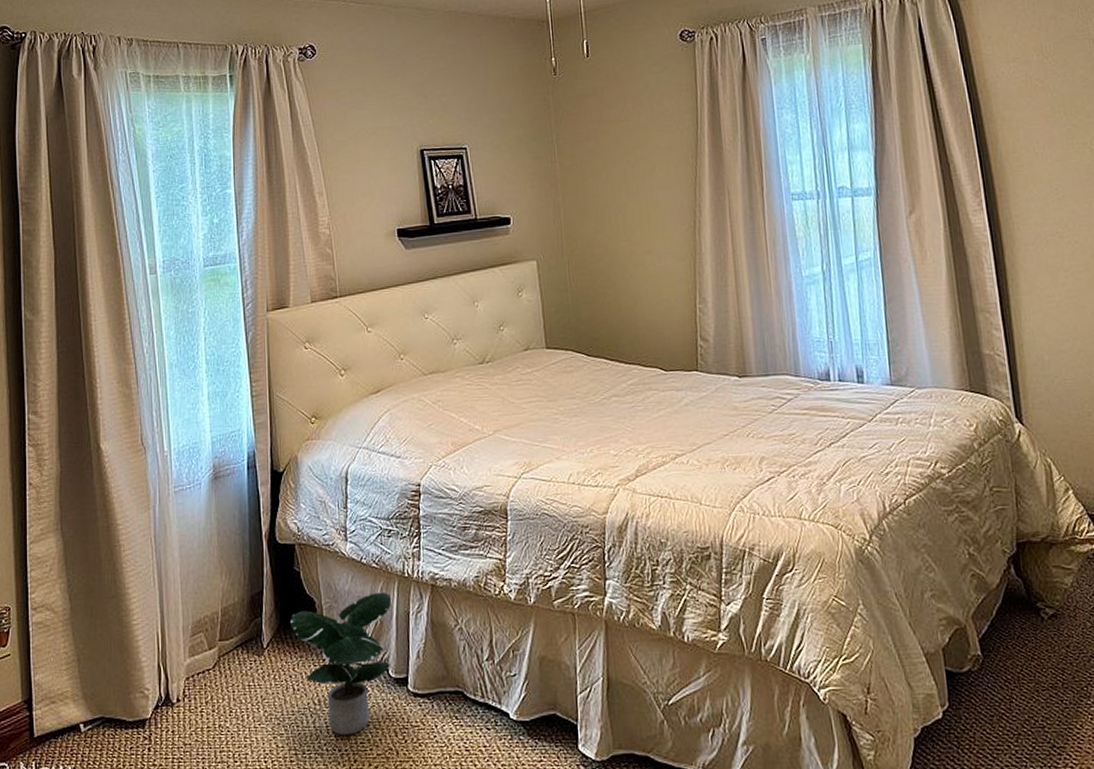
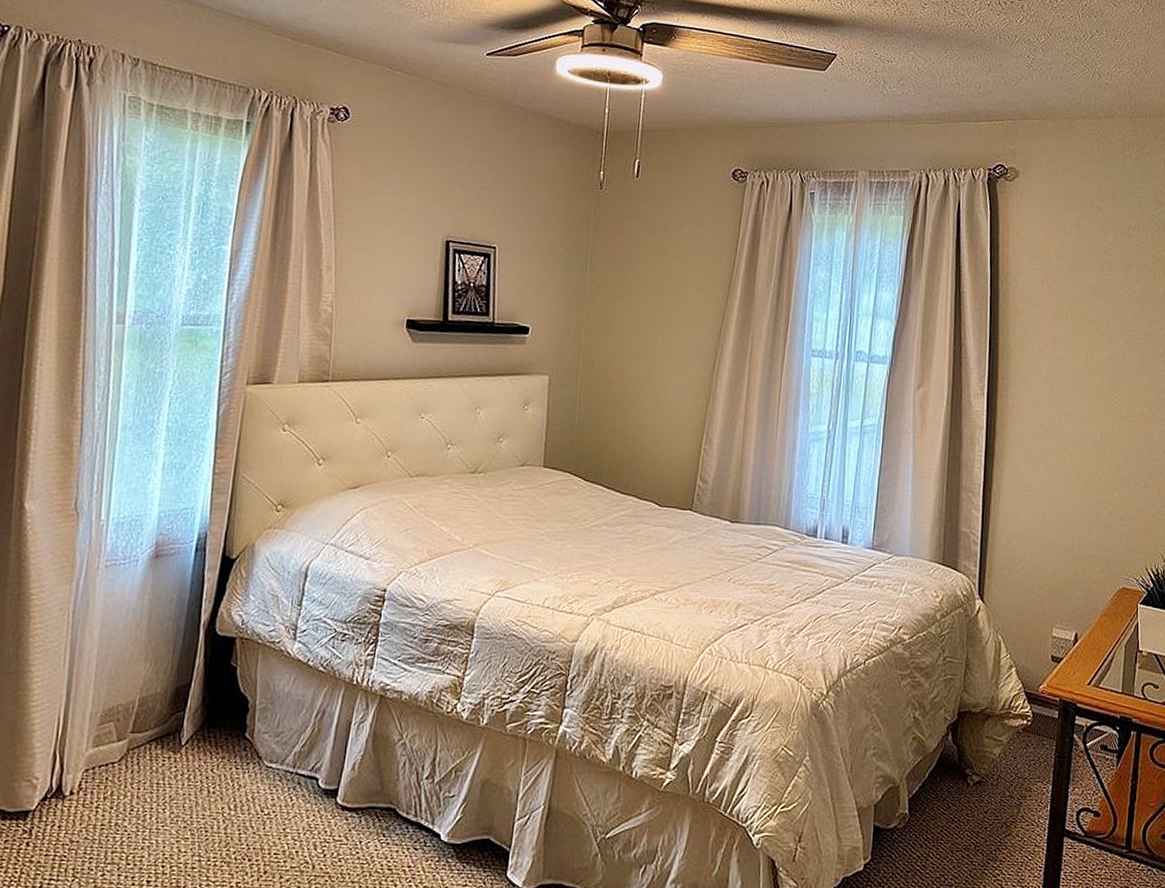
potted plant: present [290,591,392,736] -> none [216,697,335,845]

